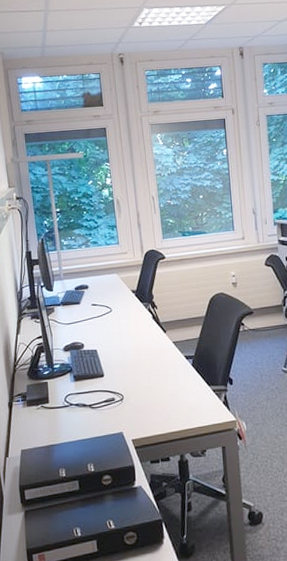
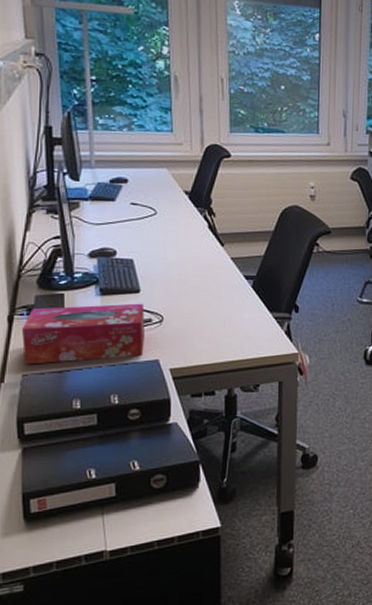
tissue box: none [18,385,111,442] -> present [21,303,146,365]

